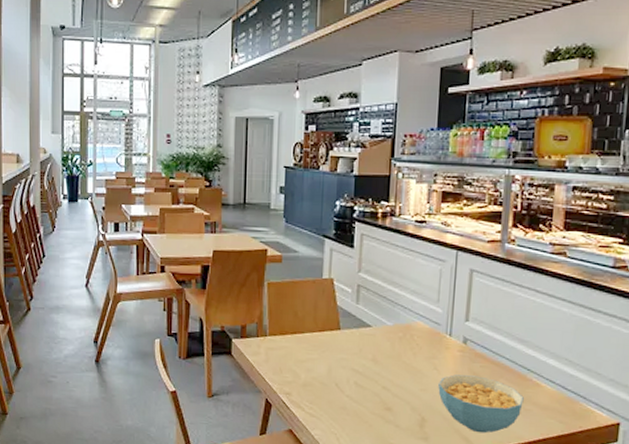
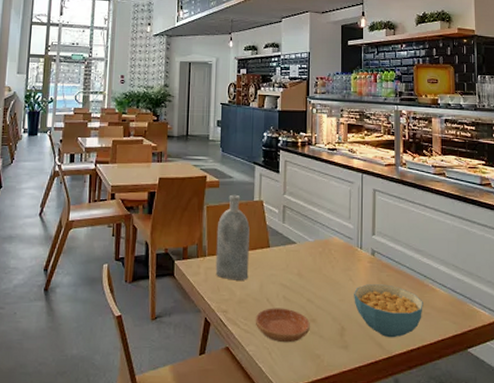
bottle: none [277,270,317,363] -> present [215,194,250,280]
saucer: none [321,393,385,430] -> present [255,308,310,343]

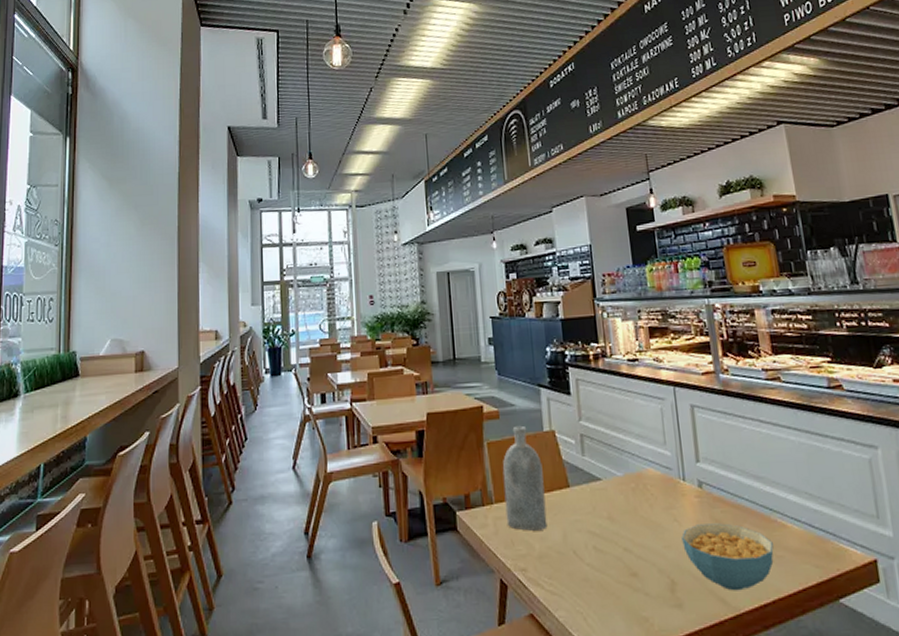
saucer: present [255,308,310,343] -> none [561,561,632,605]

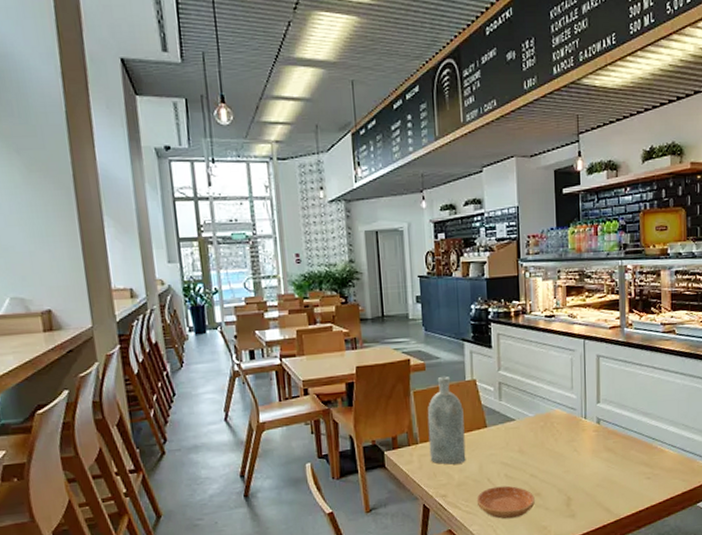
saucer: none [561,561,632,605] -> present [476,485,535,519]
cereal bowl: present [682,523,774,591] -> none [579,451,652,502]

